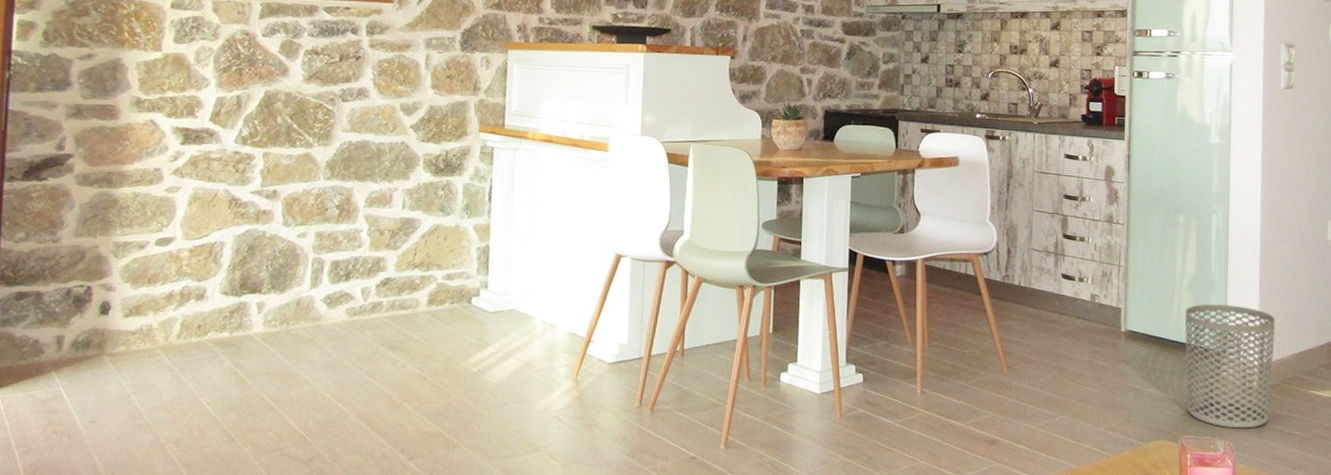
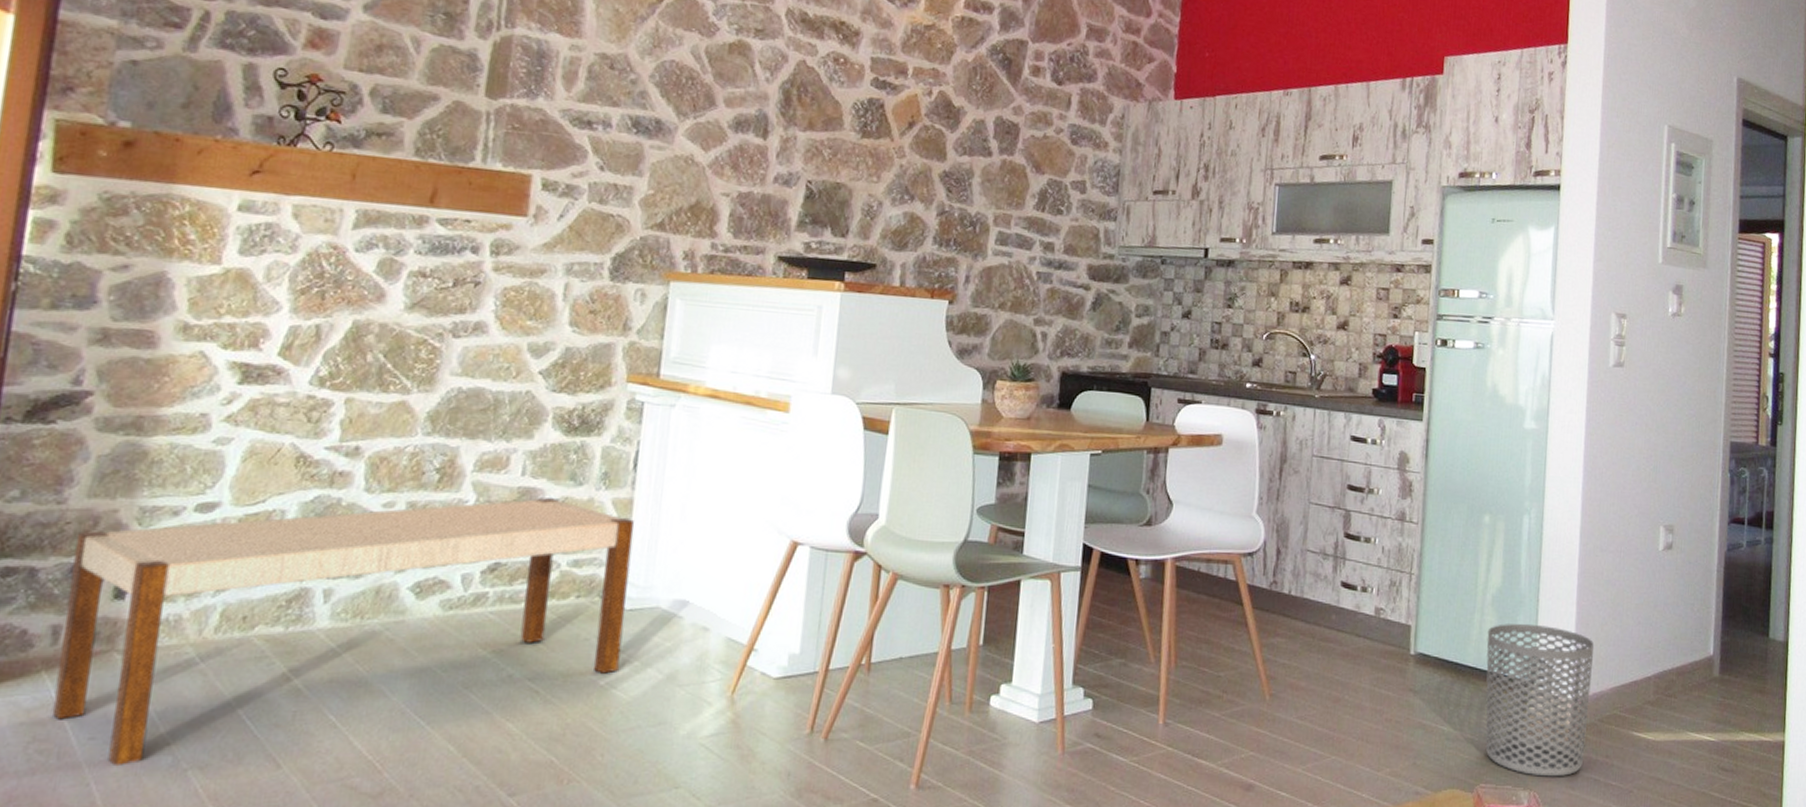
bench: none [61,225,492,442] -> present [51,497,635,765]

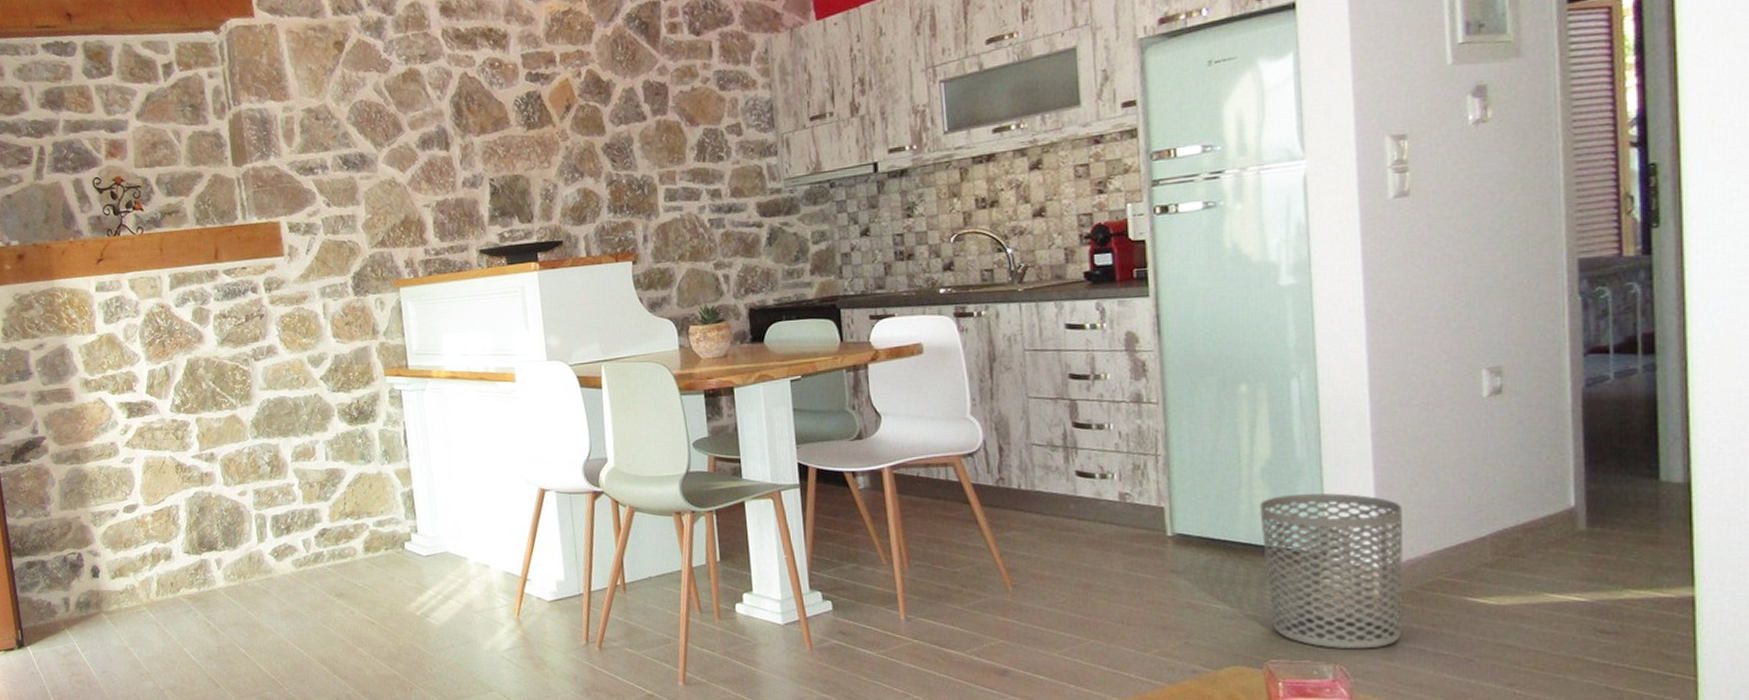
bench: present [51,497,635,765] -> none [62,474,428,689]

